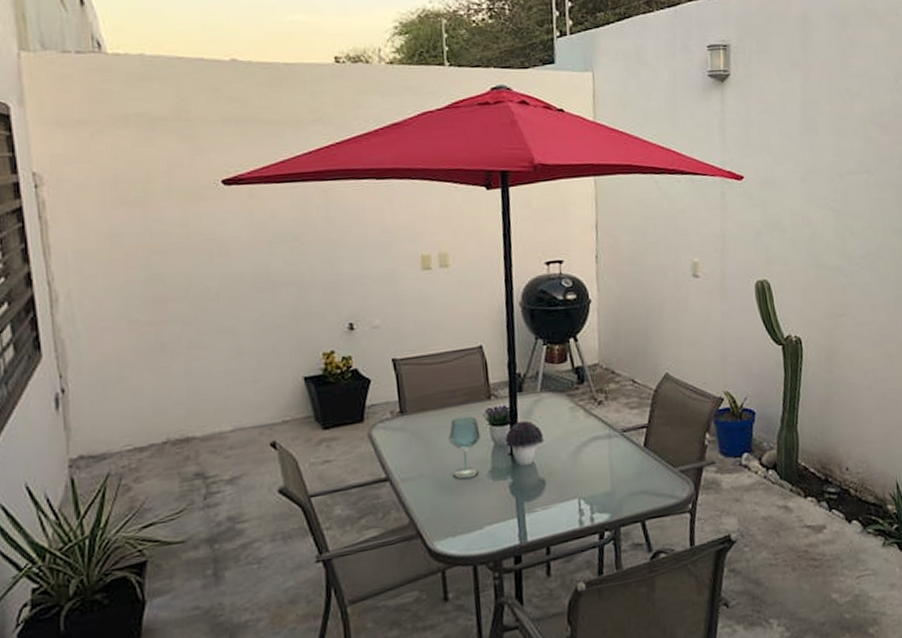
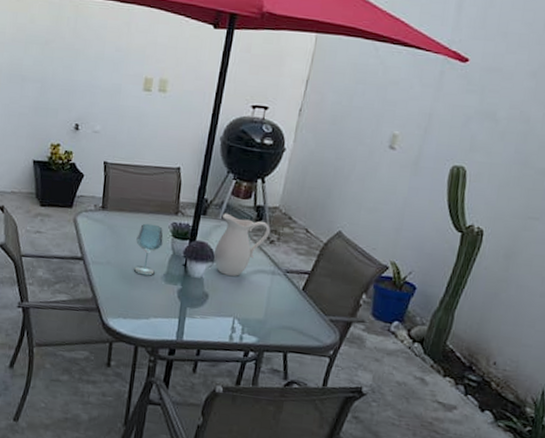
pitcher: none [540,382,596,453] -> present [214,213,270,276]

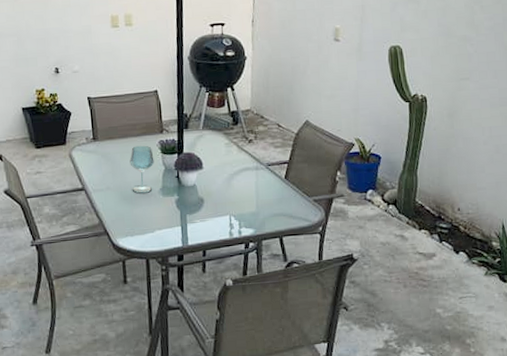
pitcher: present [214,213,270,276] -> none [202,123,247,179]

